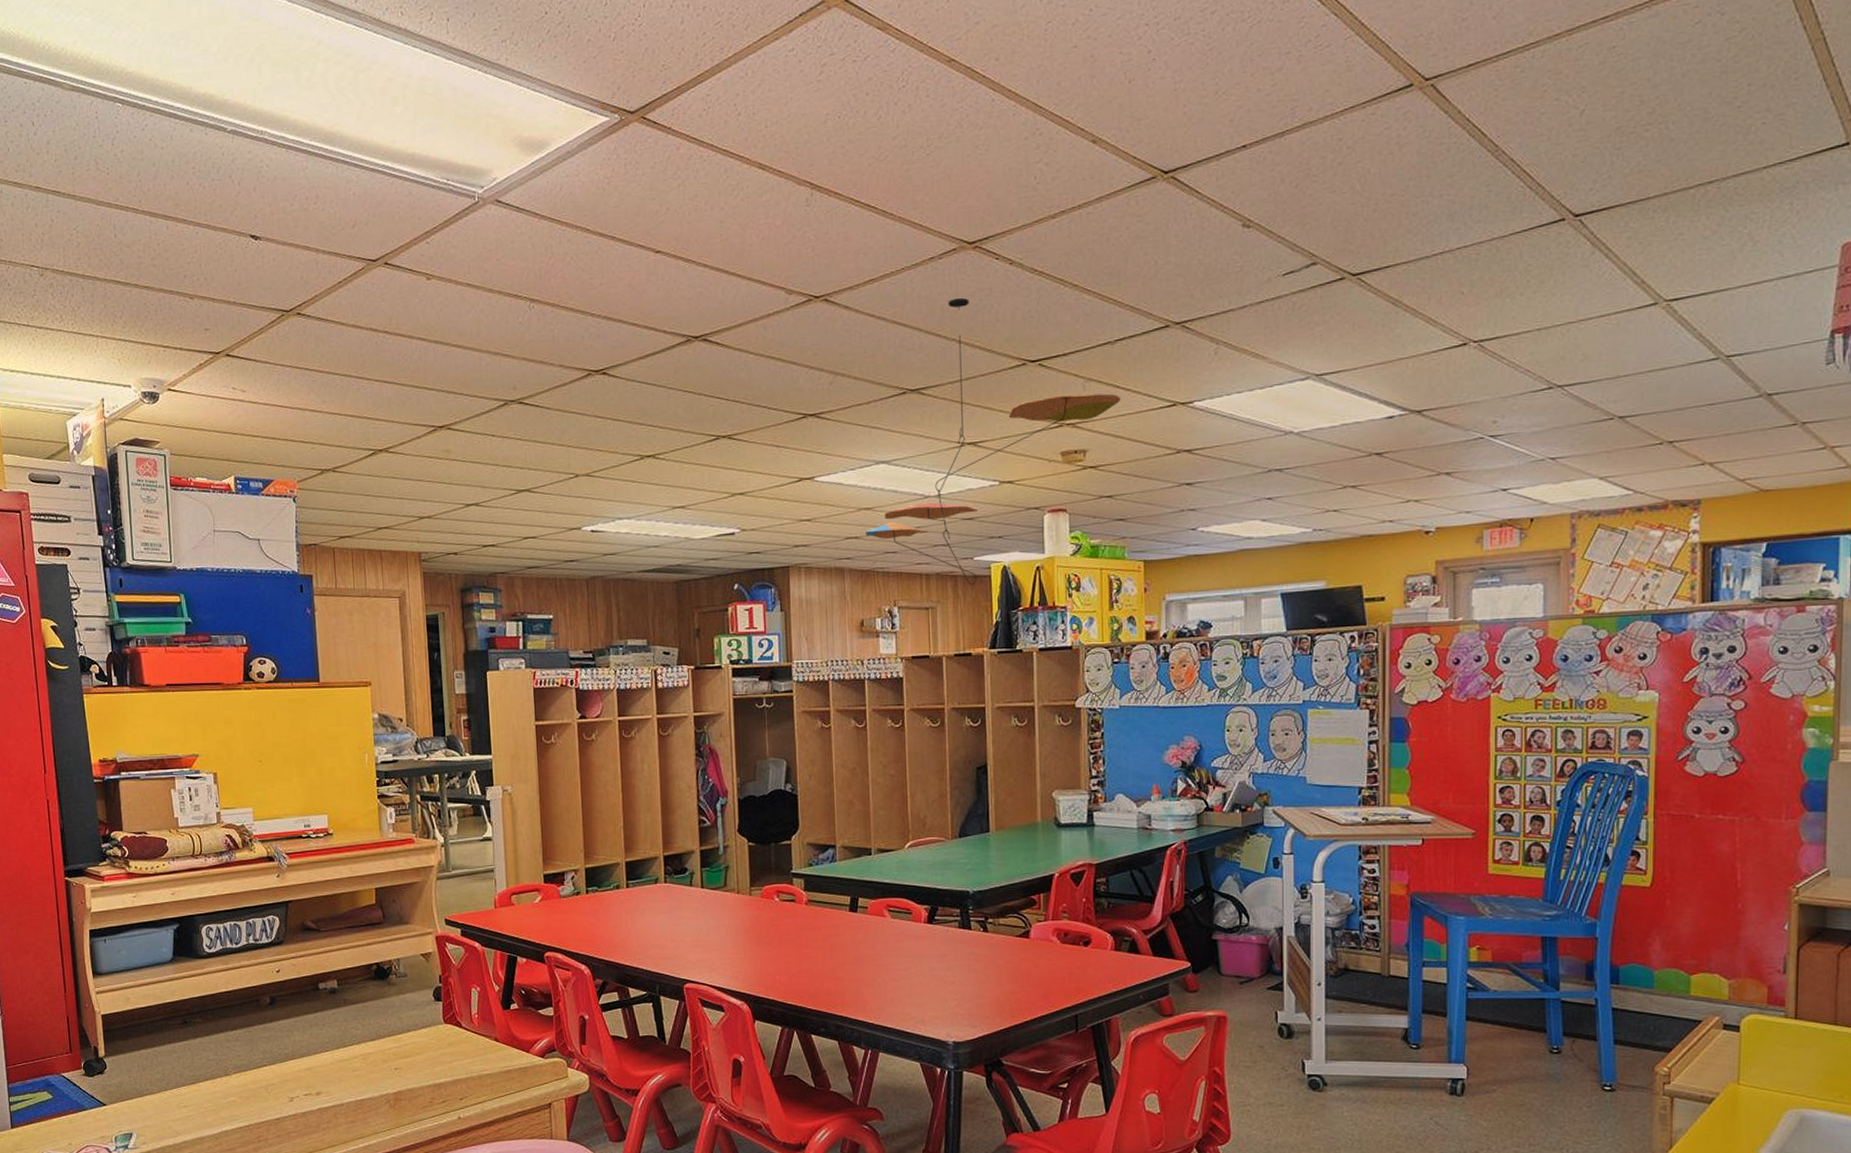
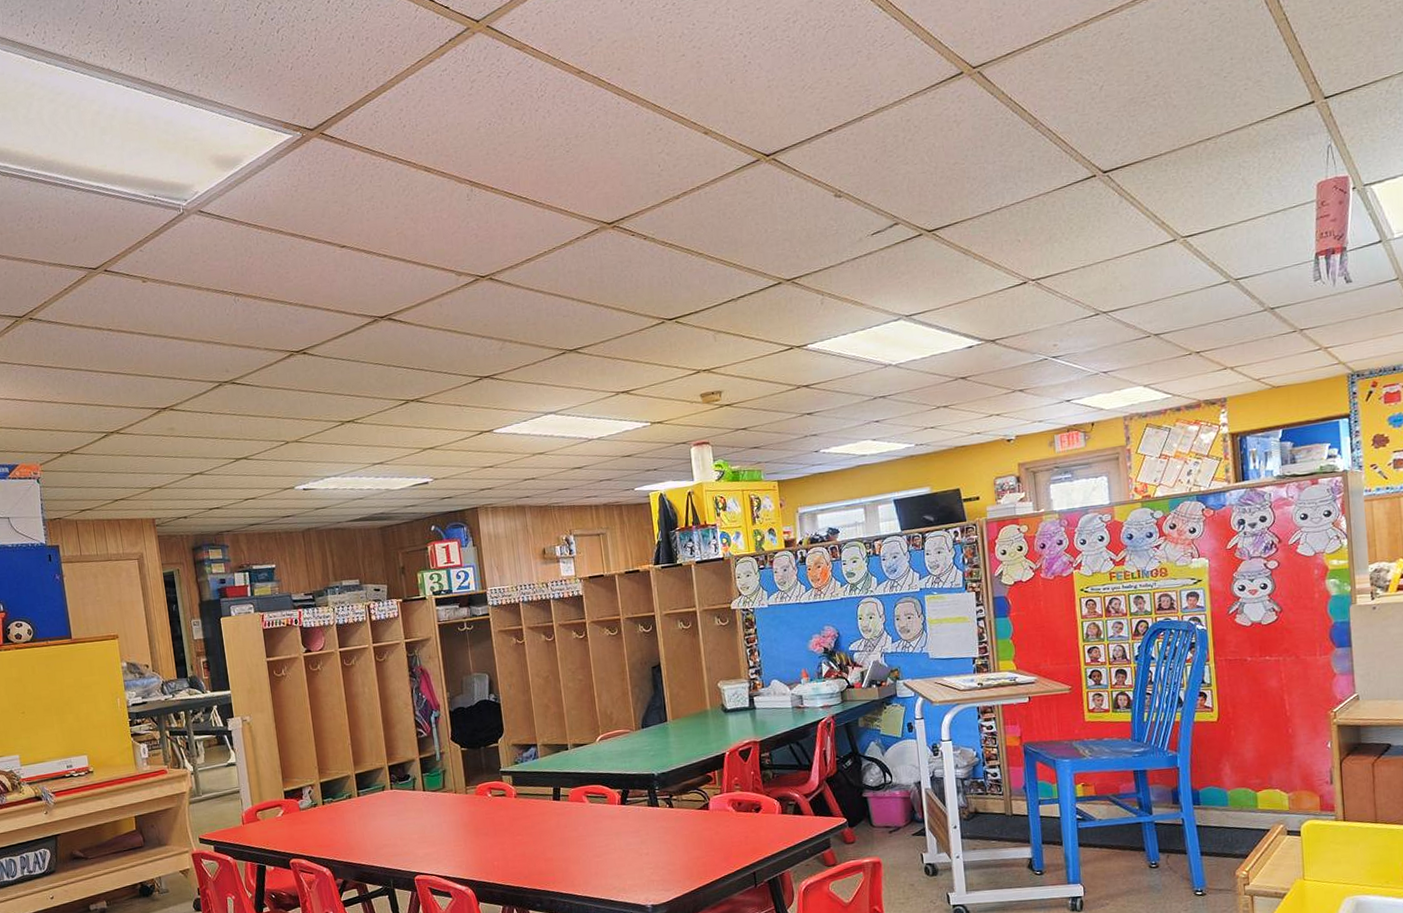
ceiling mobile: present [866,297,1121,586] -> none [540,269,747,513]

